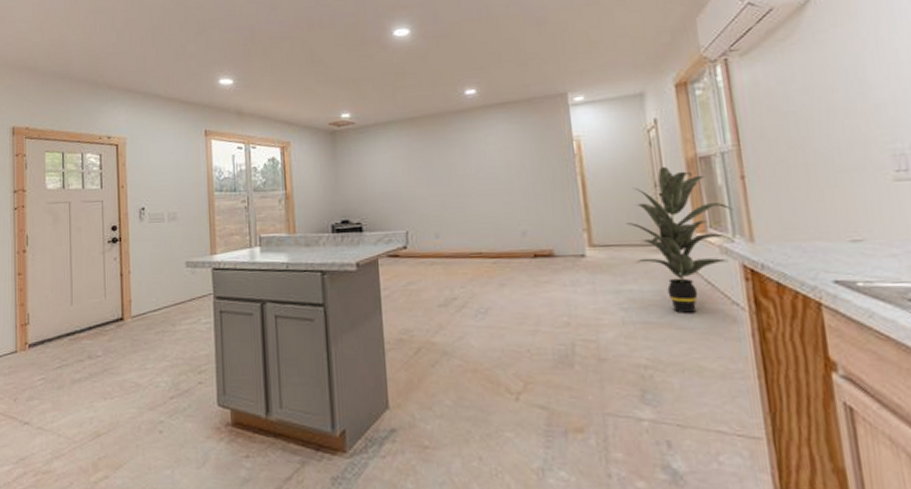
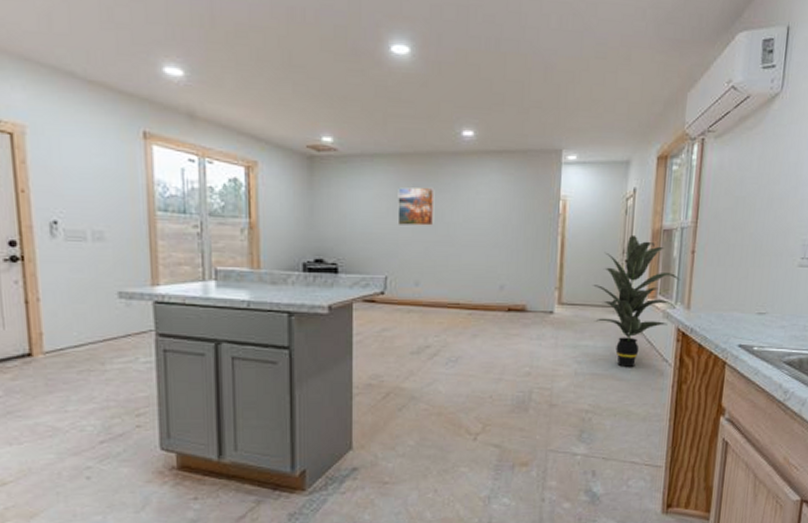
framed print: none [410,144,448,182] -> present [397,187,435,226]

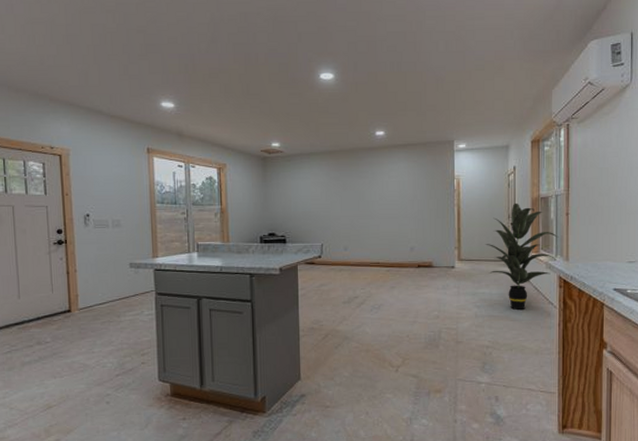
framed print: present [397,187,435,226] -> none [329,175,357,205]

